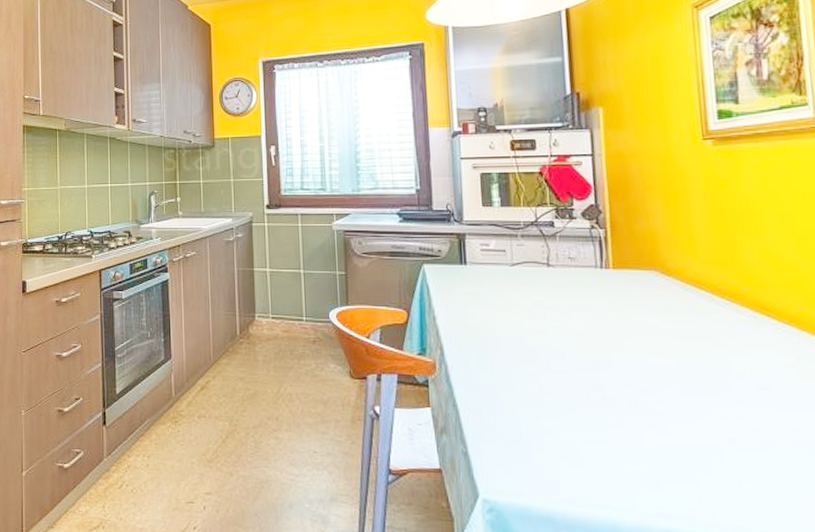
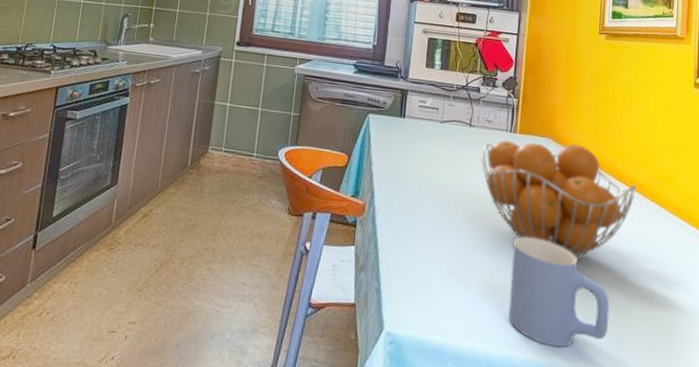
fruit basket: none [567,274,788,412] -> present [481,140,637,261]
mug: none [625,387,774,514] -> present [508,237,610,348]

